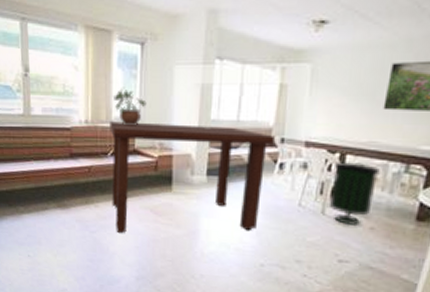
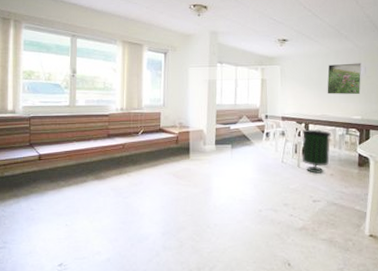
dining table: present [110,121,276,234] -> none [141,108,262,197]
potted plant: present [114,87,147,126] -> none [144,83,169,111]

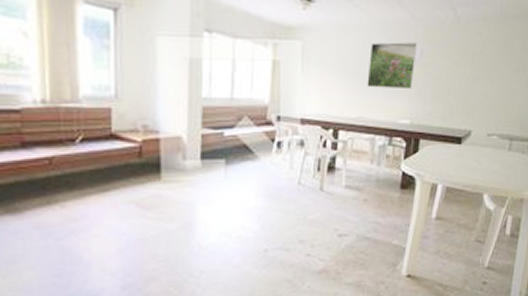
trash can: present [302,129,332,174] -> none [326,138,370,199]

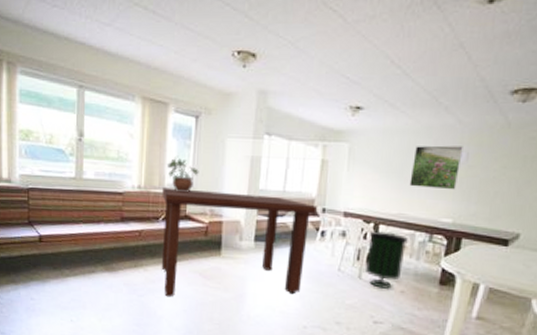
dining table: none [76,101,272,237] -> present [161,187,318,298]
potted plant: none [80,59,124,106] -> present [167,155,199,193]
trash can: none [326,138,370,199] -> present [364,231,409,289]

